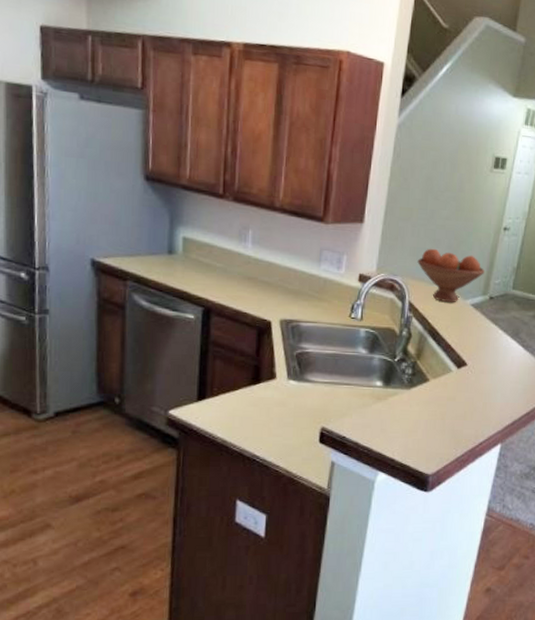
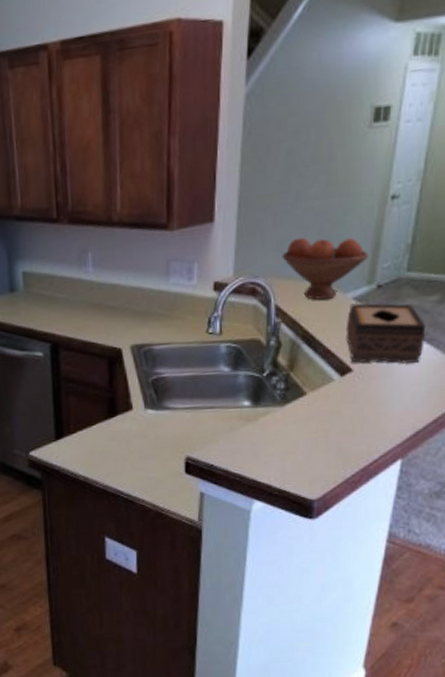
tissue box: none [463,309,524,365] -> present [346,303,426,364]

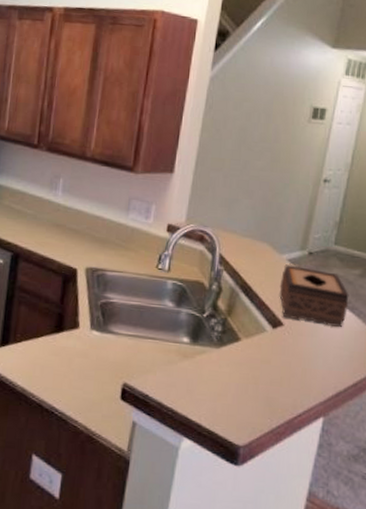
fruit bowl: present [282,237,368,300] -> none [229,199,303,257]

